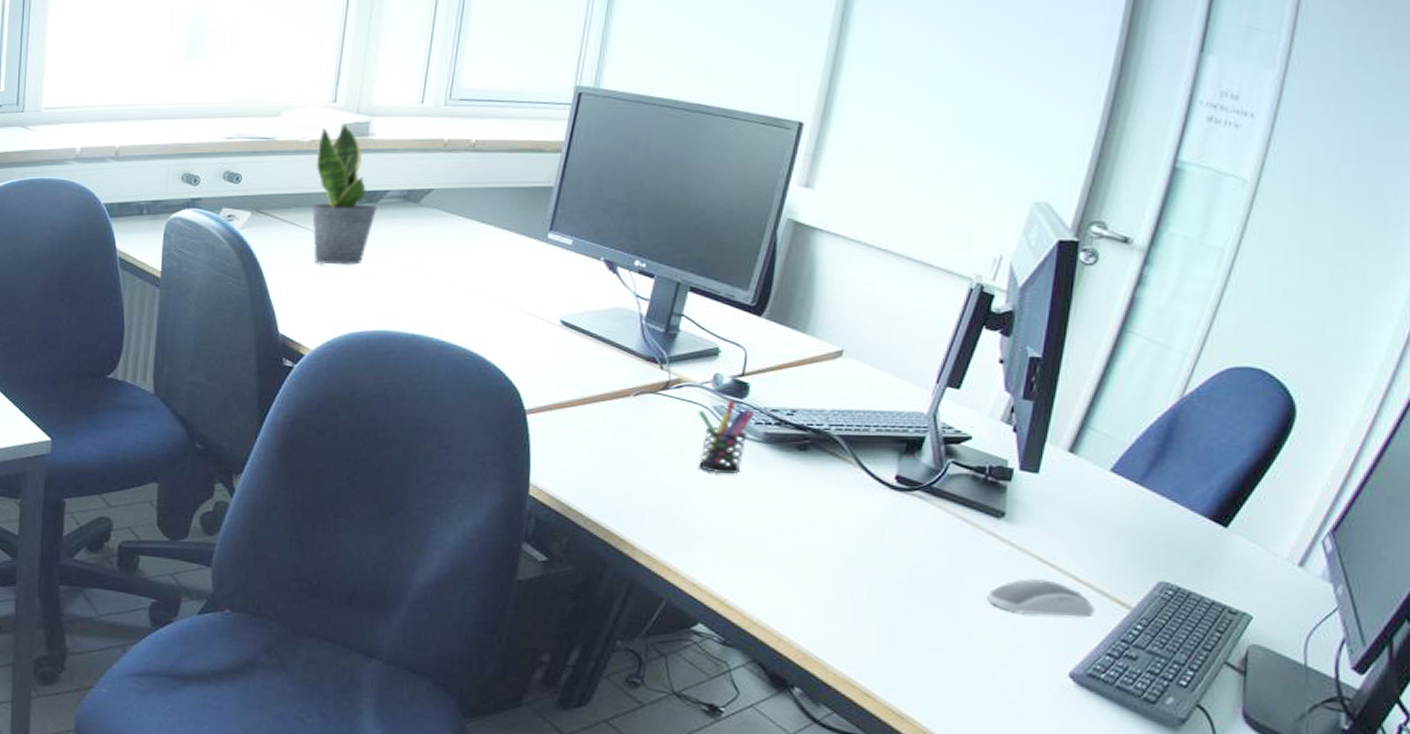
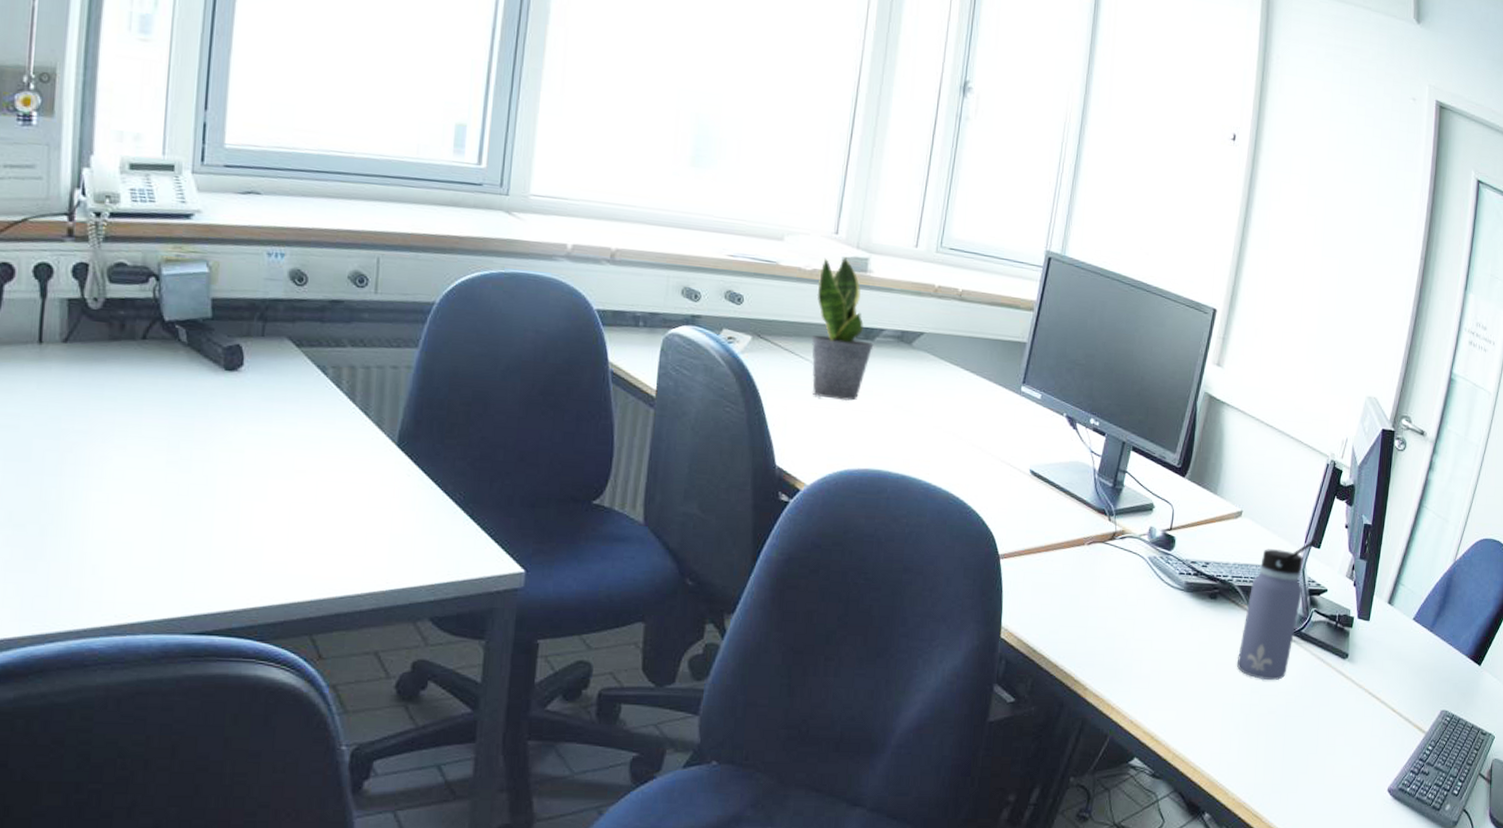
pen holder: present [698,400,756,475] -> none [1137,552,1180,620]
water bottle: none [837,379,954,543] -> present [1236,539,1316,681]
computer mouse: present [985,579,1095,618] -> none [1335,710,1404,742]

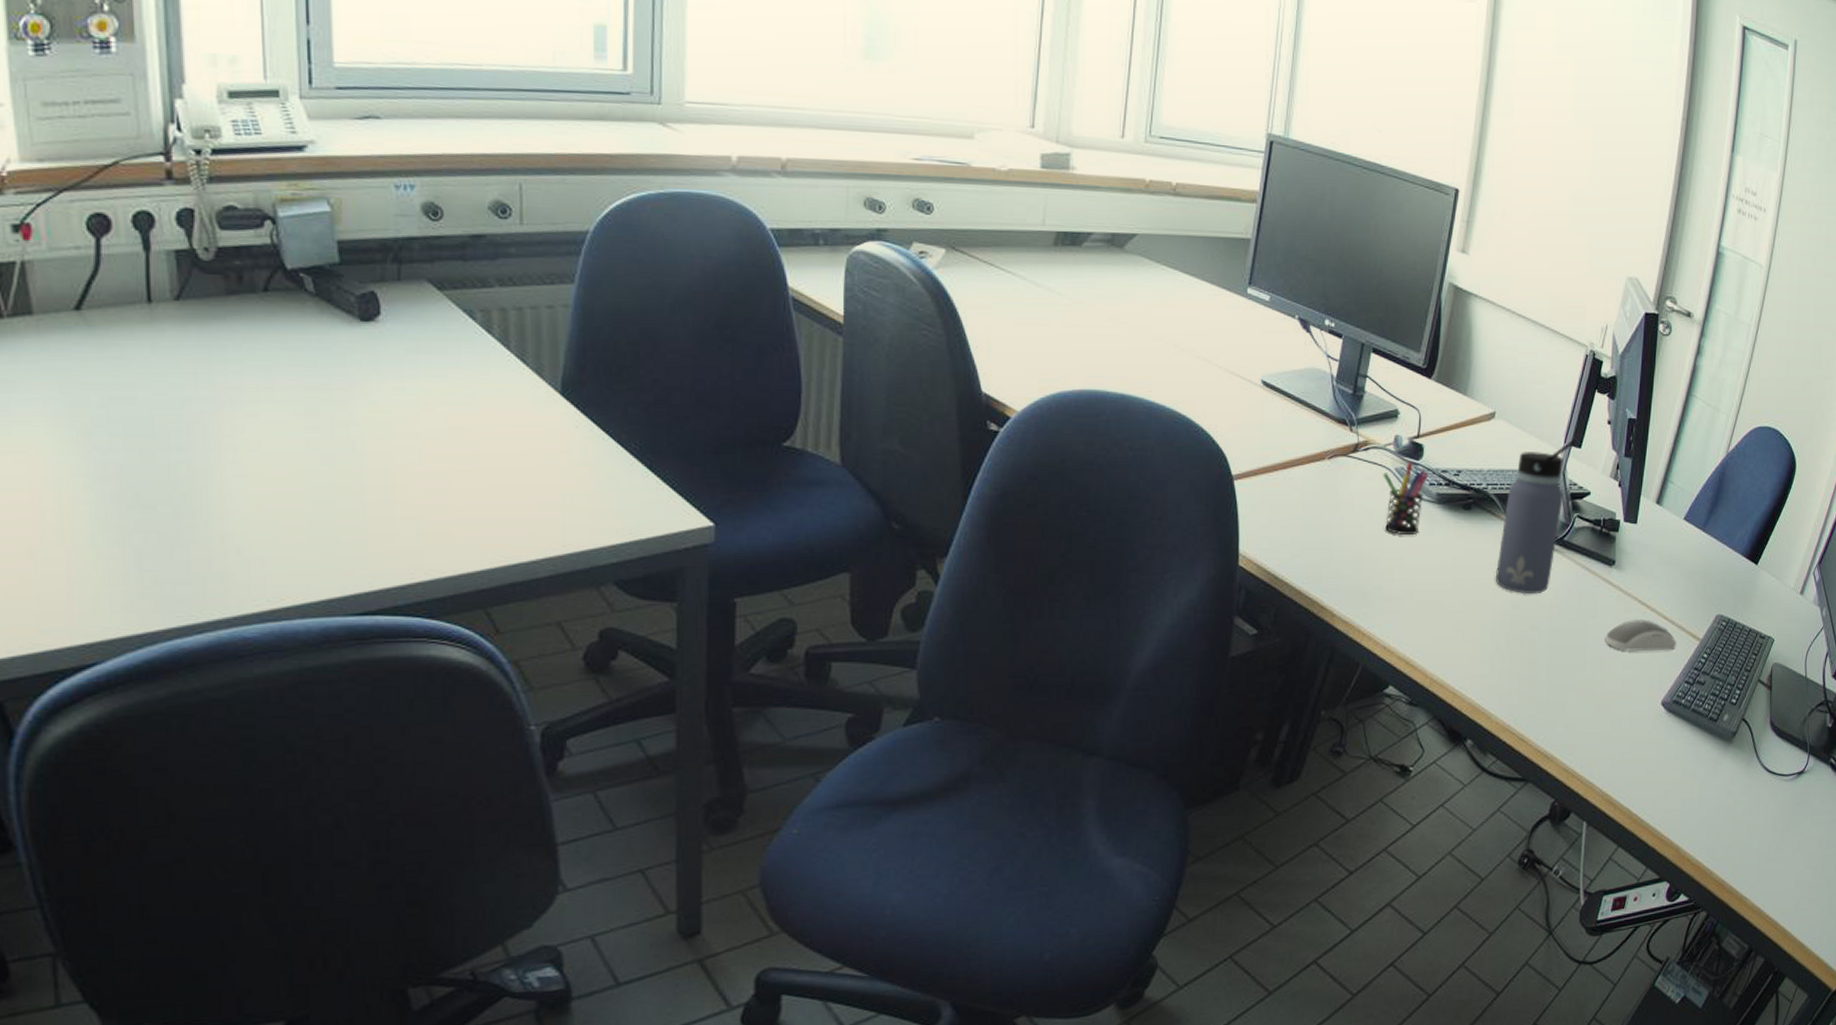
potted plant: present [811,257,874,402] -> none [1012,154,1082,316]
pen holder: none [1137,552,1180,620] -> present [1383,462,1429,536]
computer mouse: none [1335,710,1404,742] -> present [1604,620,1677,652]

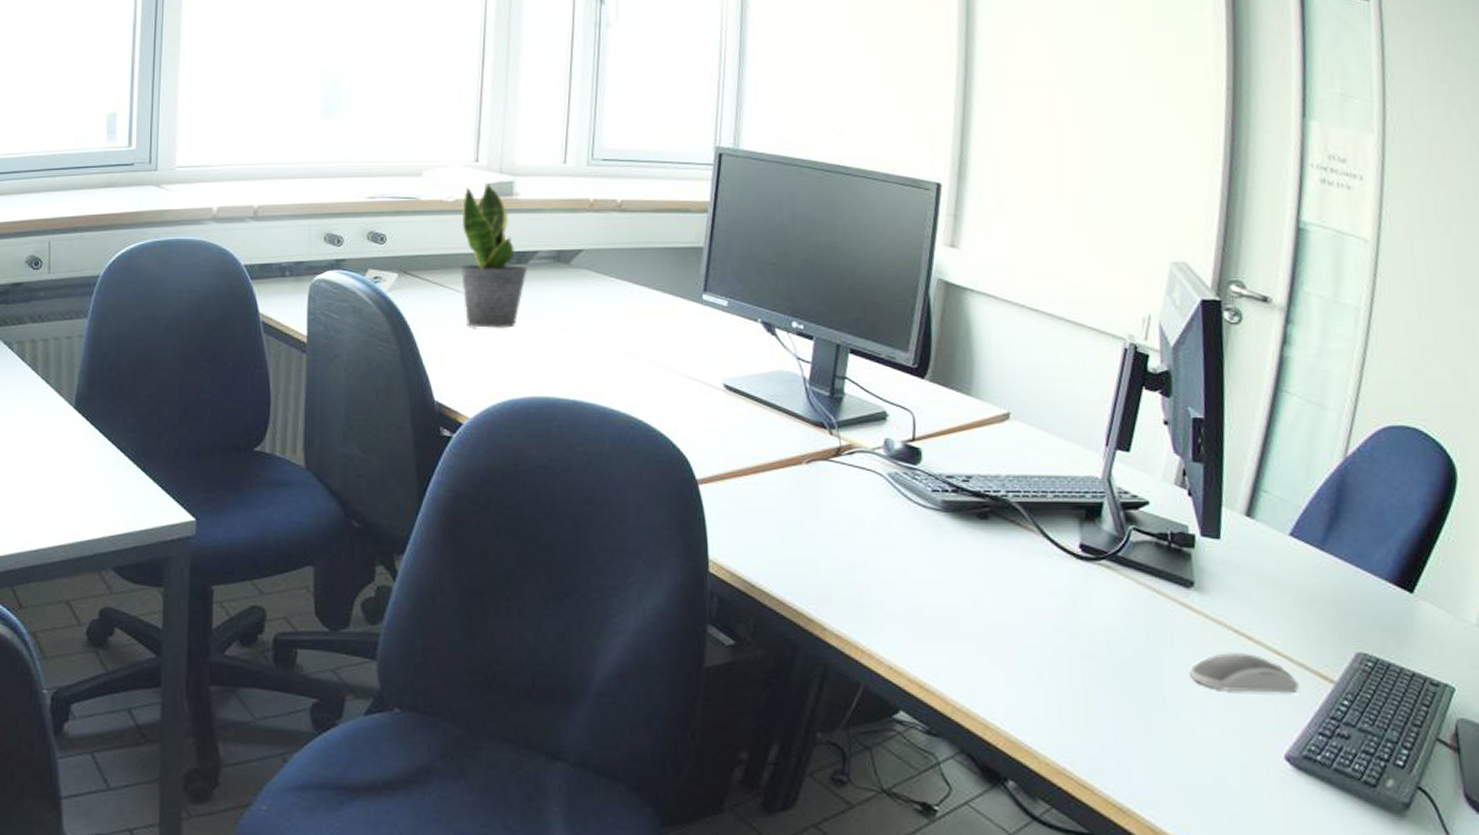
potted plant: none [1012,154,1082,316] -> present [460,184,528,329]
pen holder: present [1383,462,1429,536] -> none [873,466,931,546]
water bottle: present [1495,439,1577,595] -> none [1027,441,1123,617]

